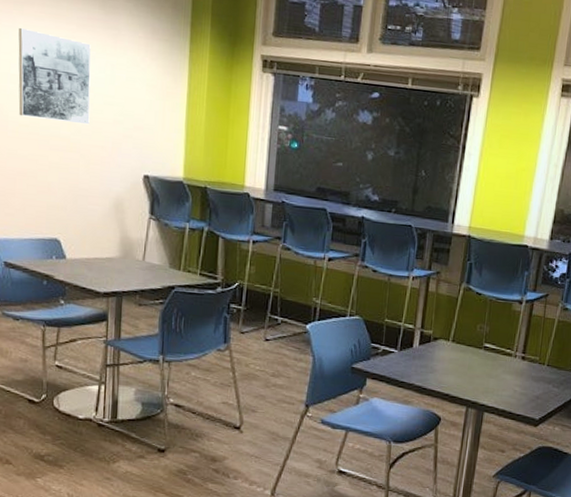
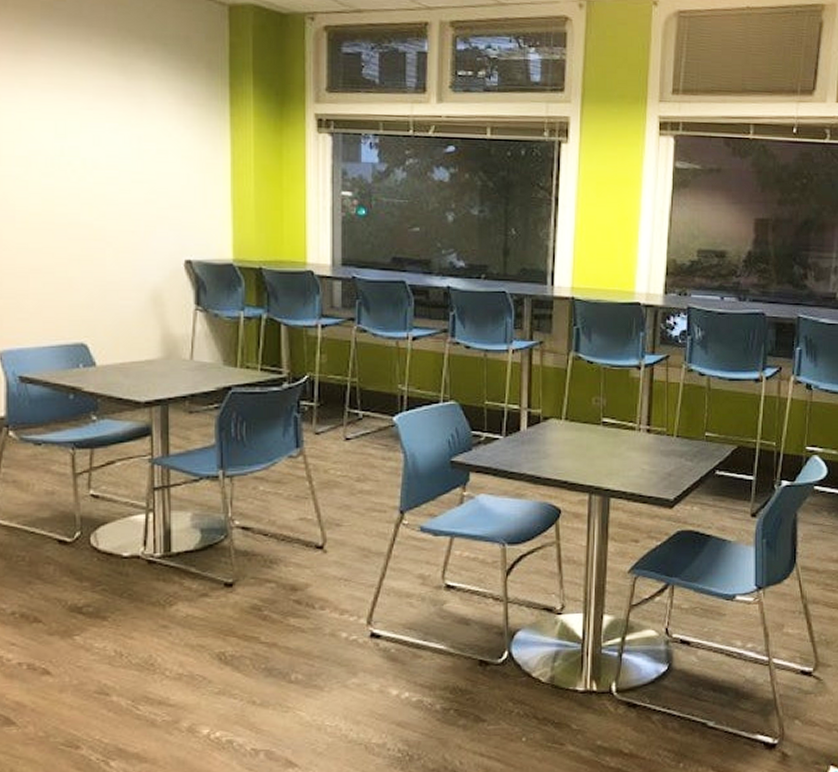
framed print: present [18,28,91,125] -> none [23,103,115,208]

